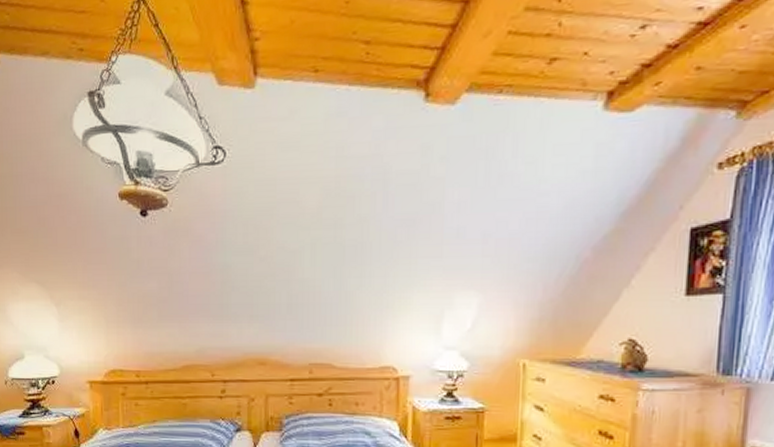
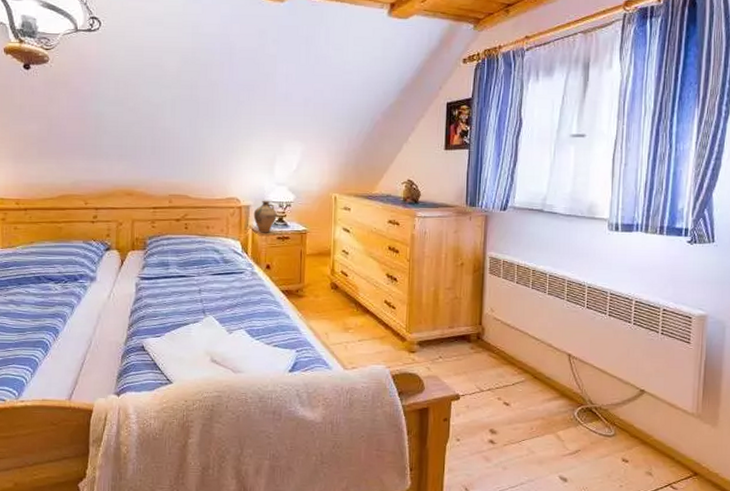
jug: none [414,369,445,411] -> present [253,200,277,233]

